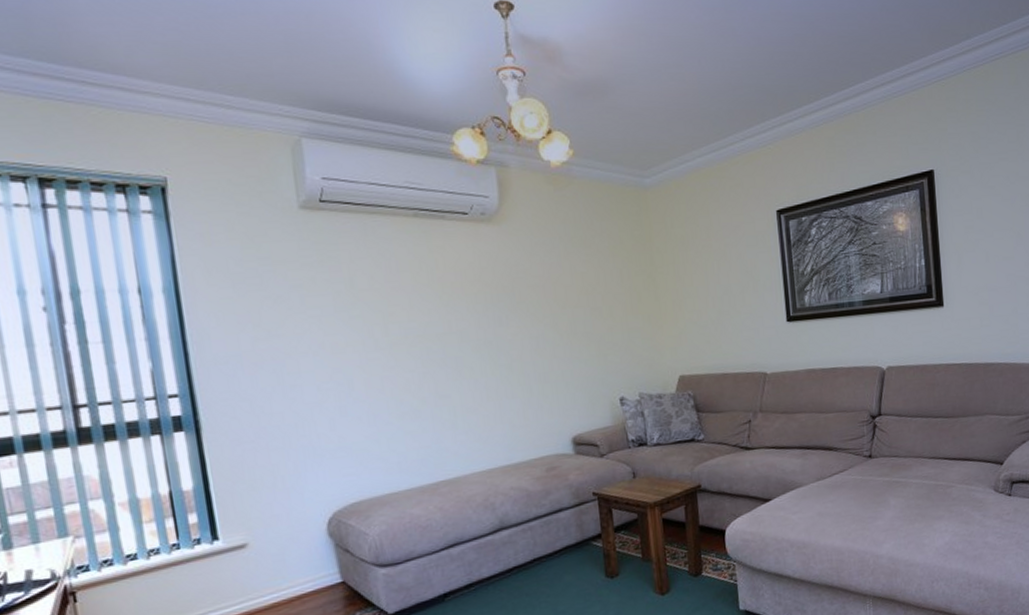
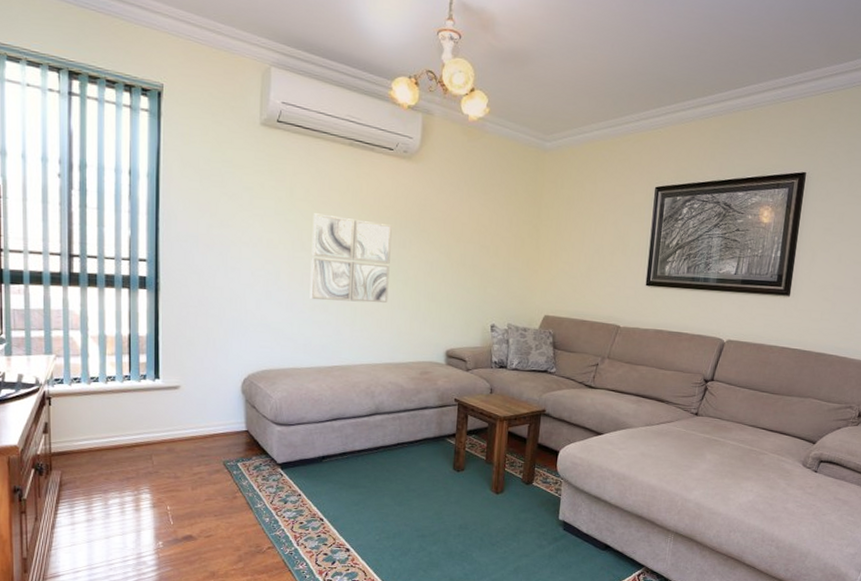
wall art: none [382,301,492,407] -> present [309,213,392,303]

